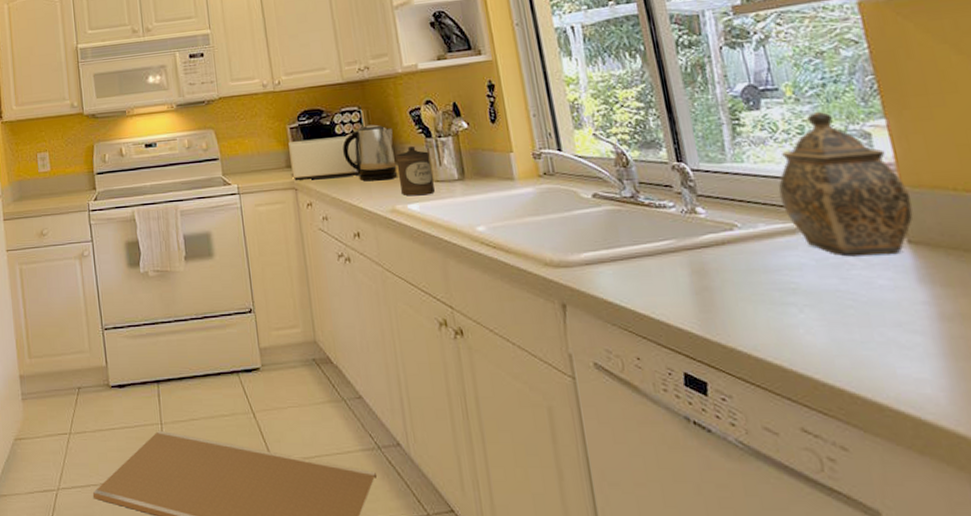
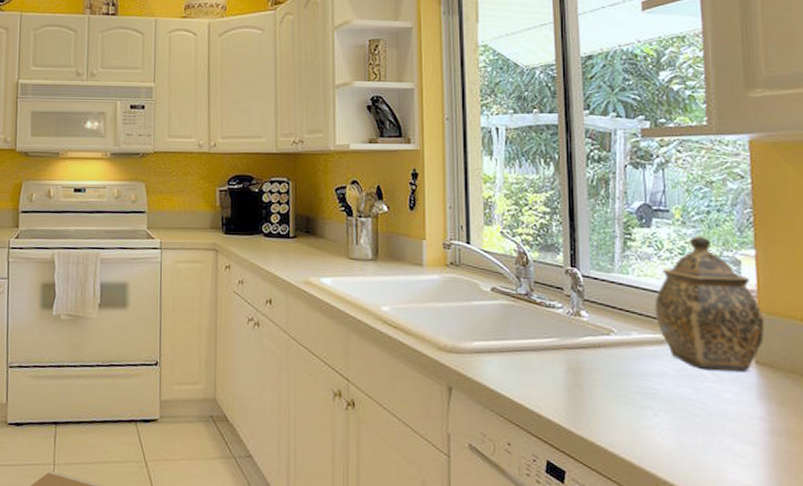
toaster: present [288,136,360,181] -> none [214,203,281,244]
kettle: present [342,124,398,181] -> none [267,197,317,252]
canister: present [395,145,435,196] -> none [316,222,348,271]

